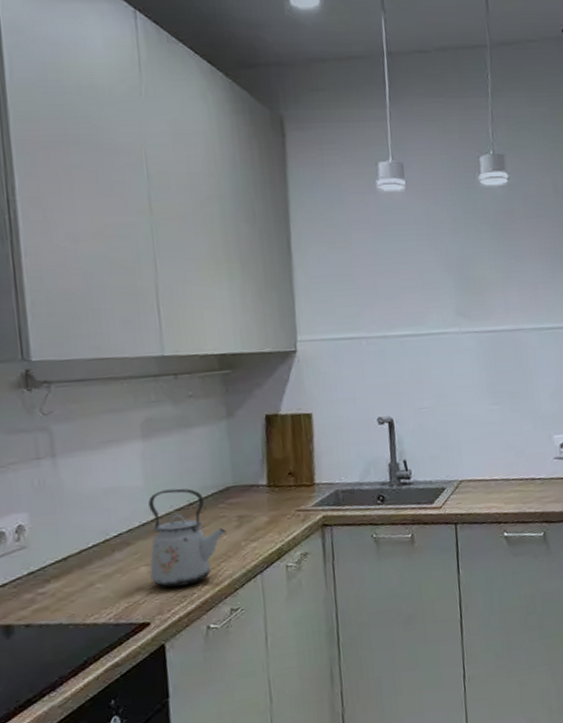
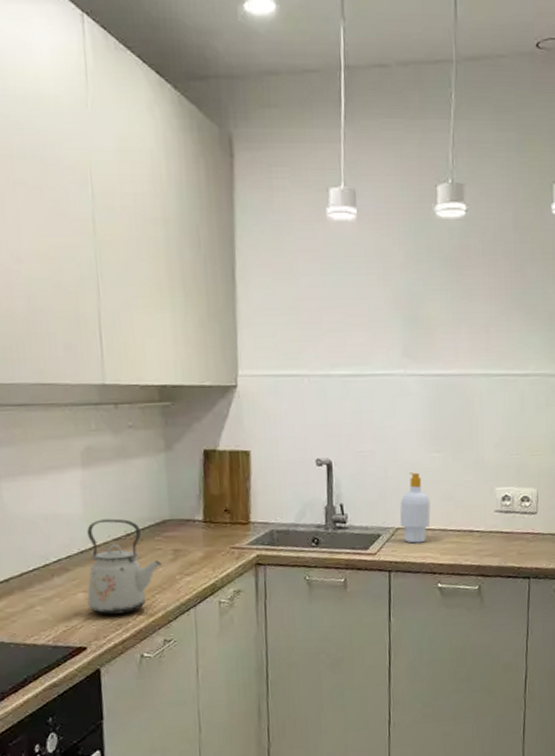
soap bottle: none [462,425,493,495] -> present [399,472,431,543]

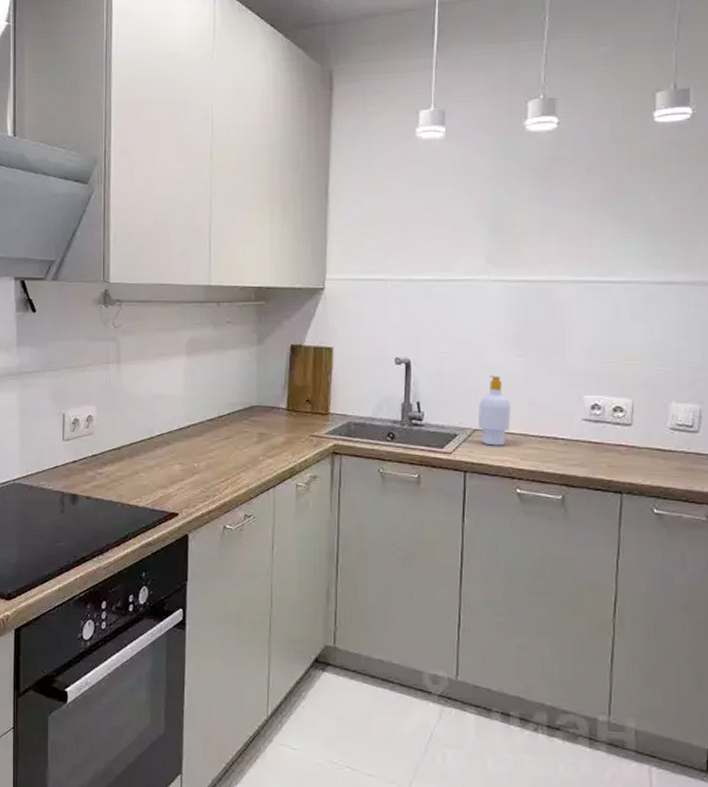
kettle: present [87,518,162,615] -> none [182,401,247,487]

